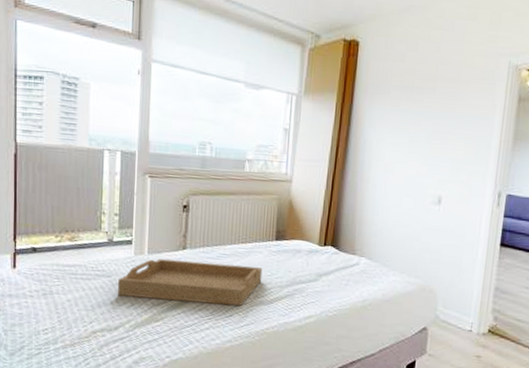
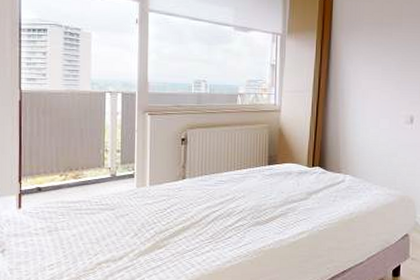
serving tray: present [118,259,263,307] -> none [122,189,258,228]

